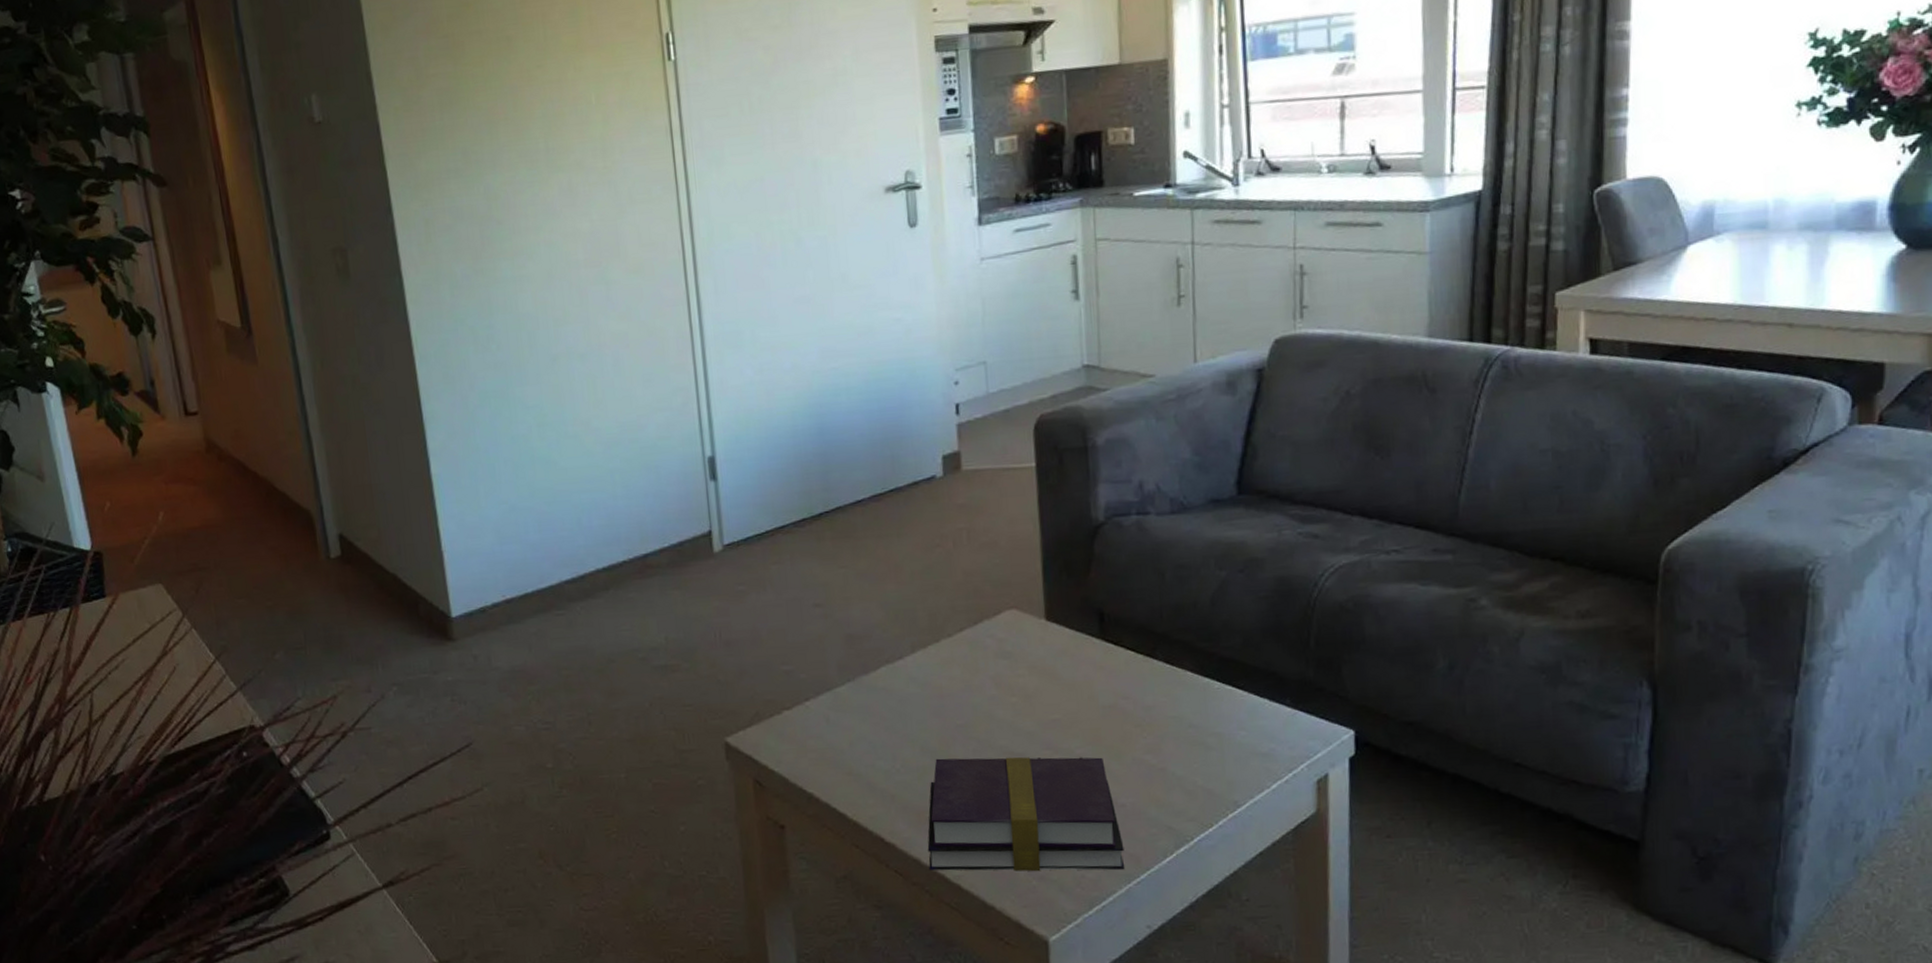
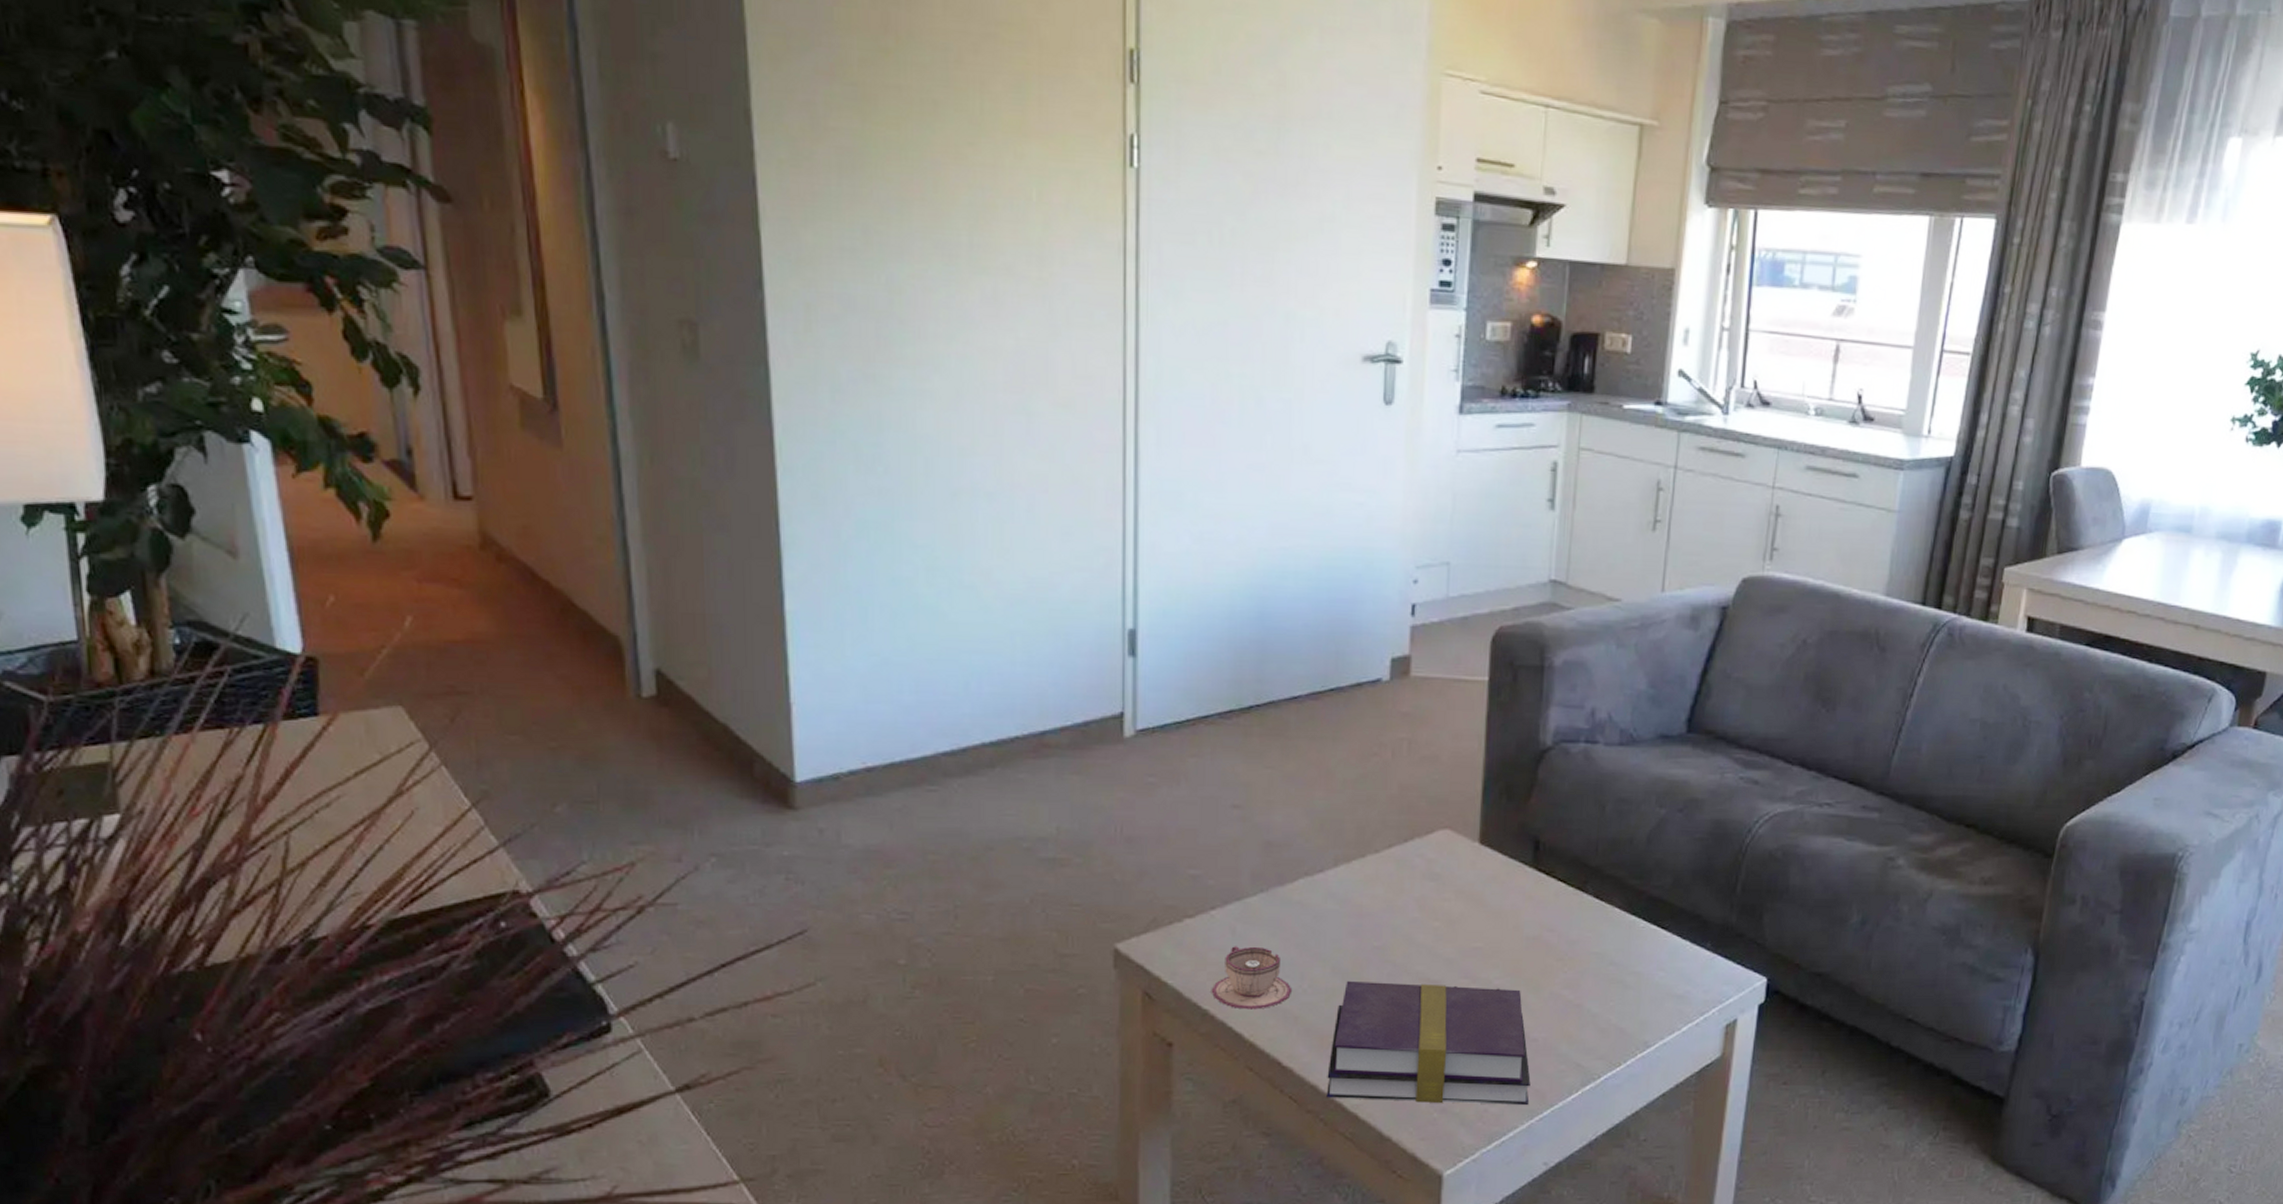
teacup: none [813,732,887,791] -> present [1211,946,1293,1010]

